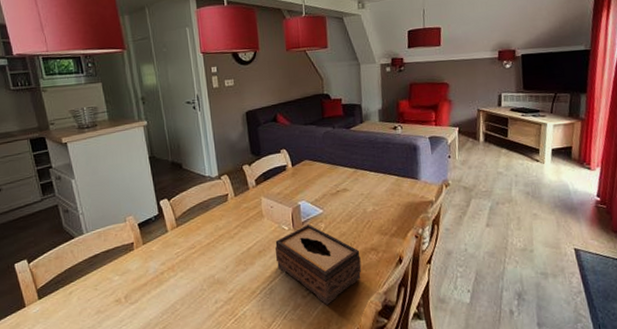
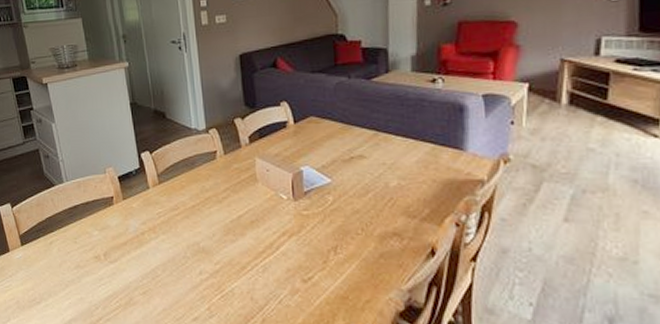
tissue box: present [274,224,362,305] -> none [270,194,380,295]

